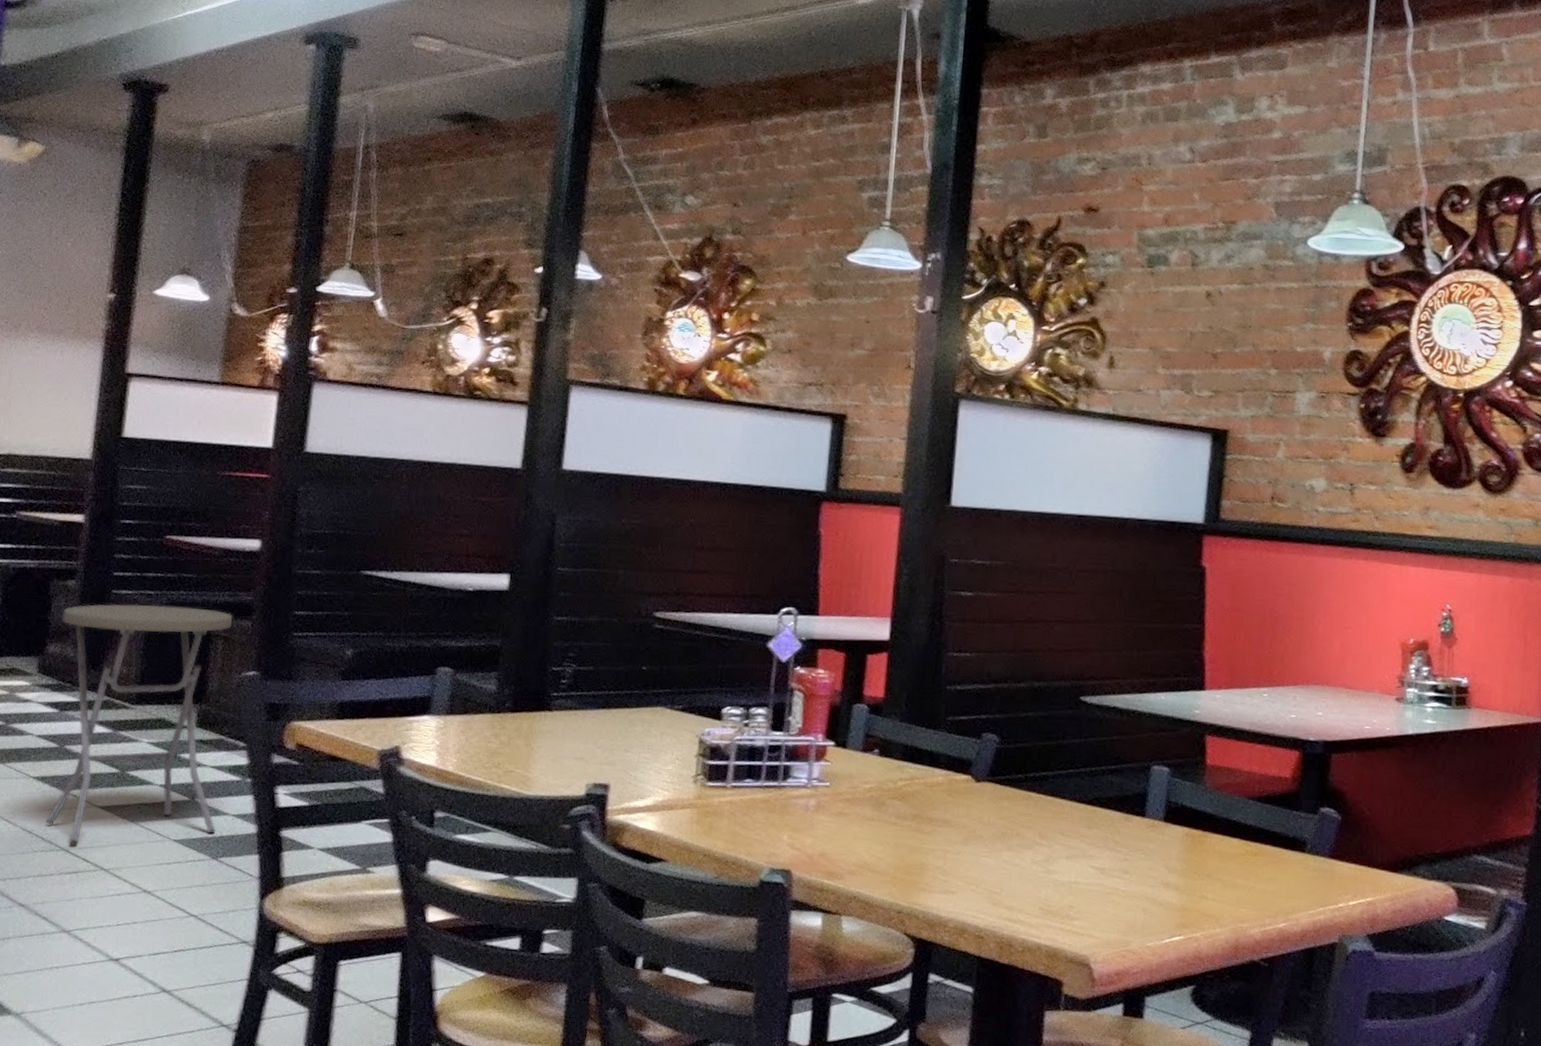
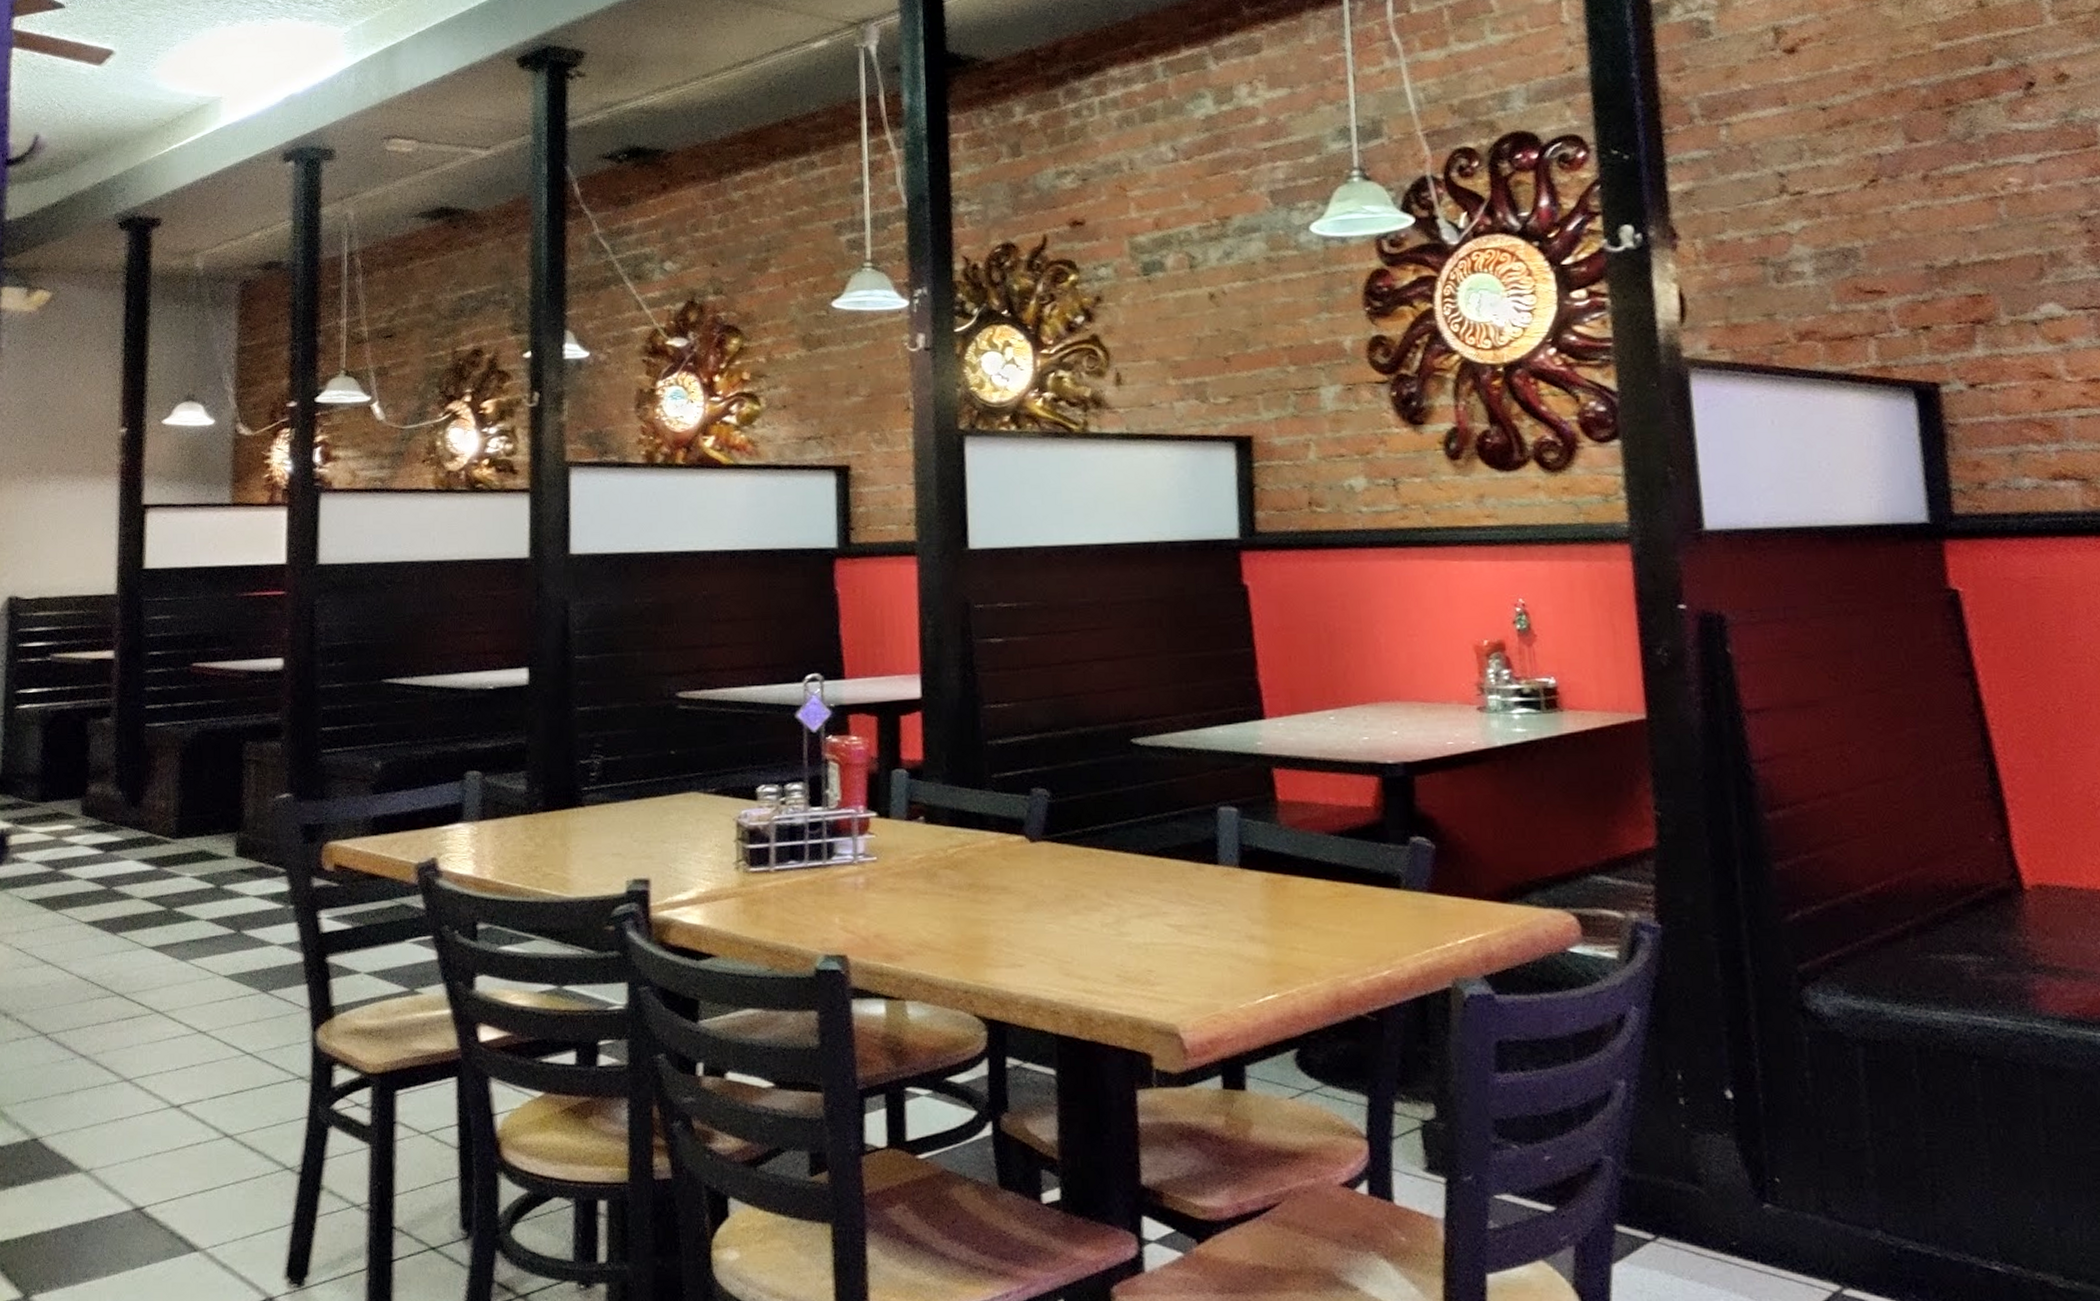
side table: present [46,604,233,846] -> none [100,734,264,991]

